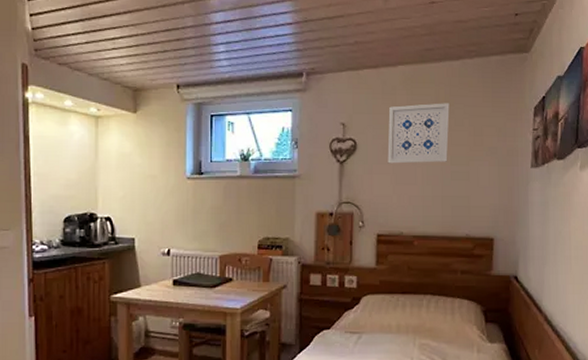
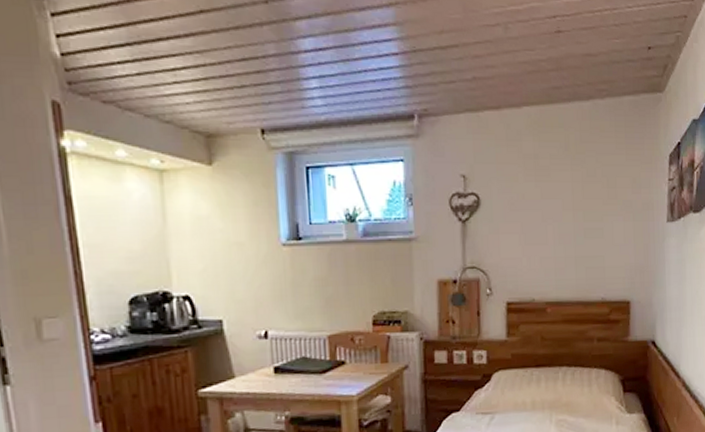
wall art: present [387,103,450,164] -> none [514,150,581,221]

